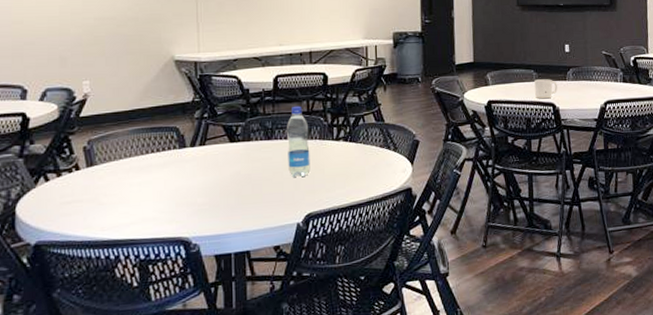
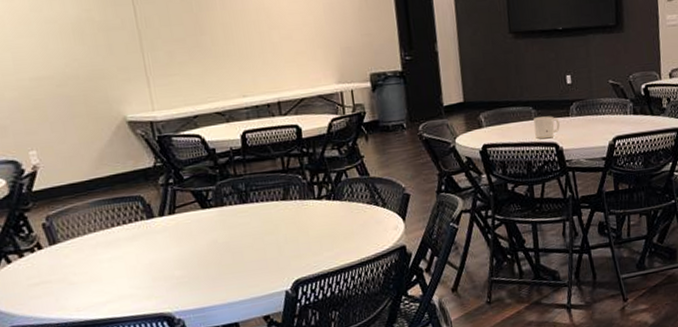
bottle: present [287,105,311,178] -> none [262,163,294,242]

